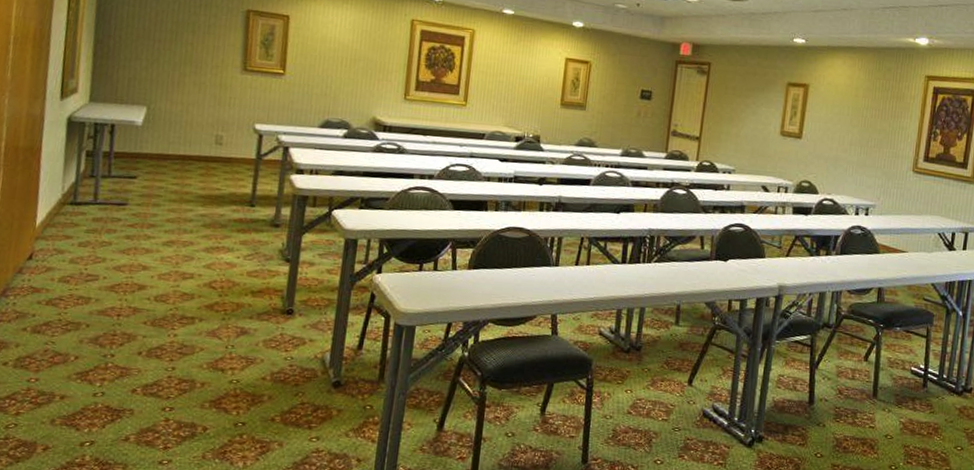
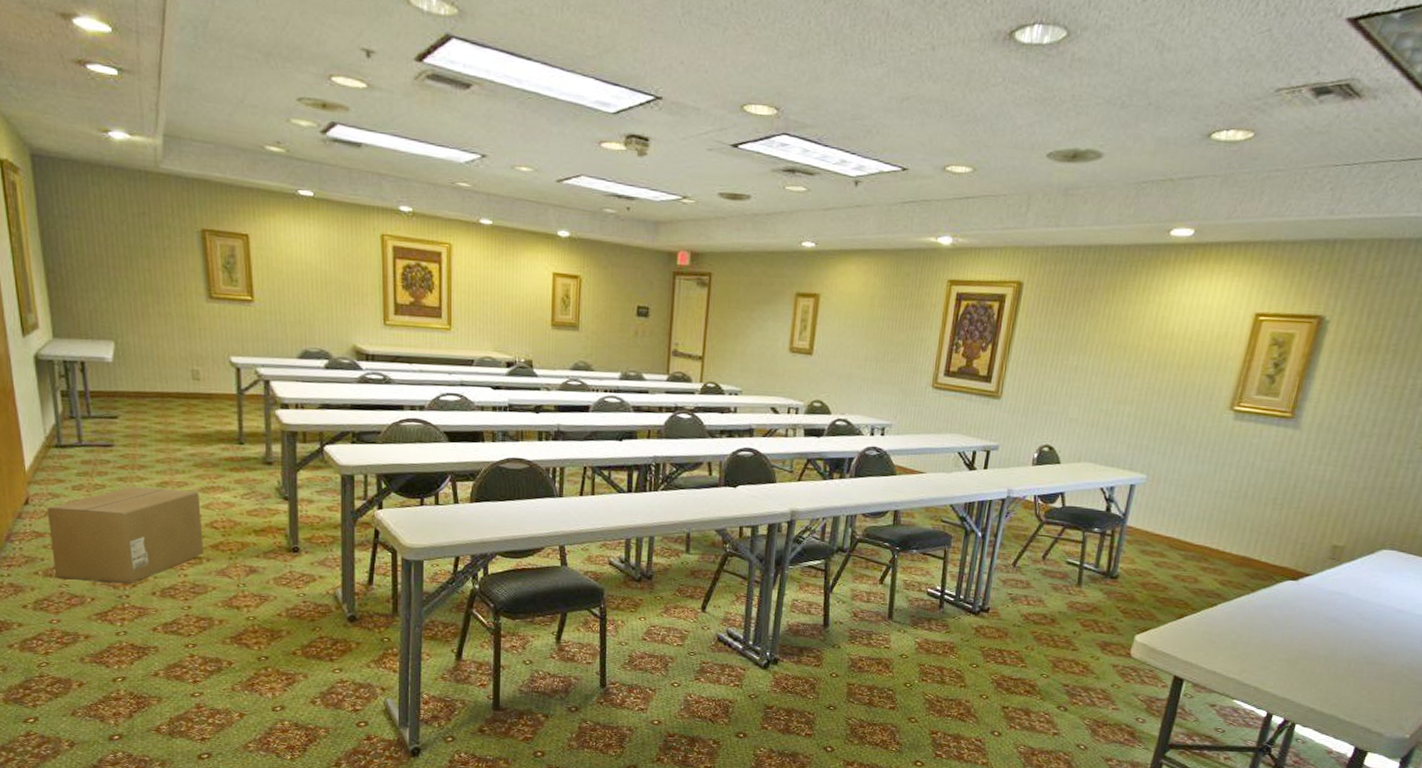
box: none [43,244,203,343] -> present [46,486,204,584]

